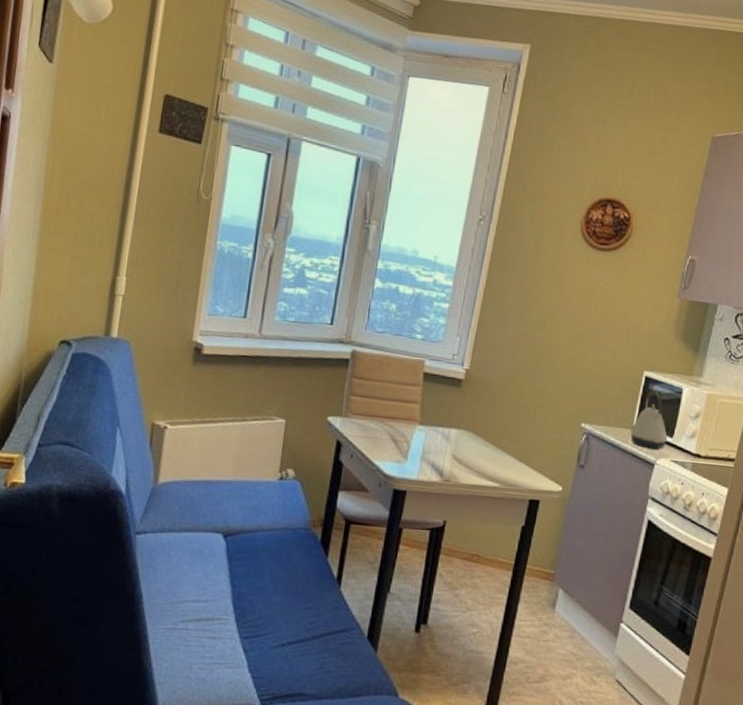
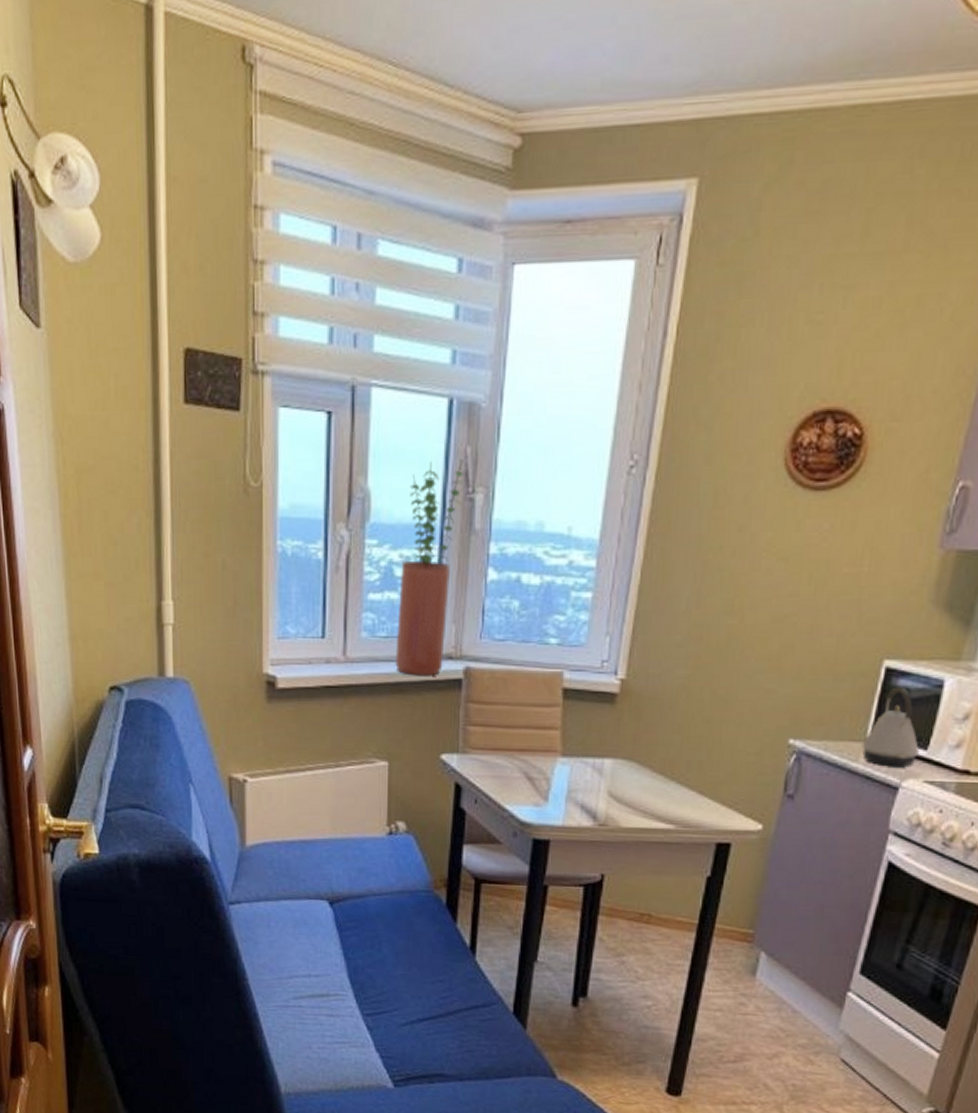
vase: none [299,198,364,355] -> present [395,459,463,676]

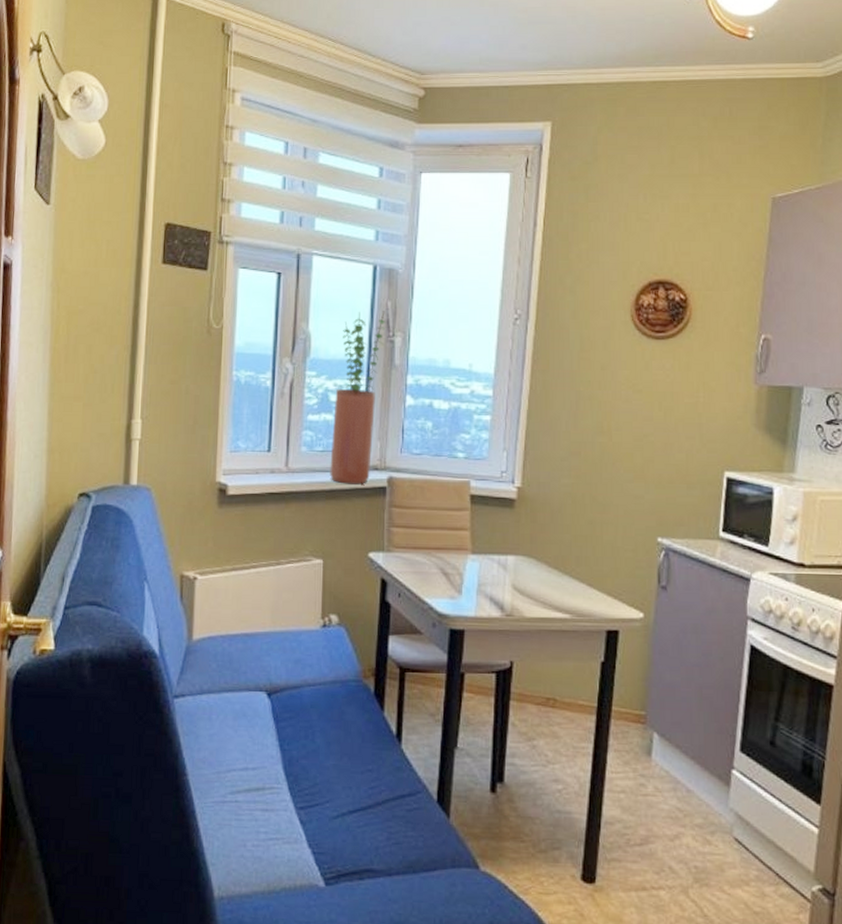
kettle: present [861,687,919,768] -> none [716,494,762,562]

